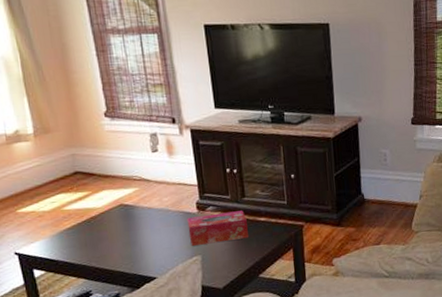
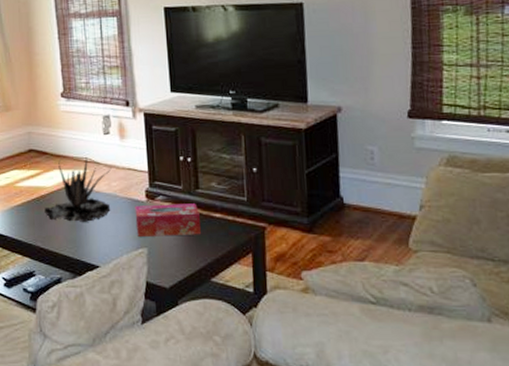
plant: none [96,176,164,240] -> present [44,157,112,222]

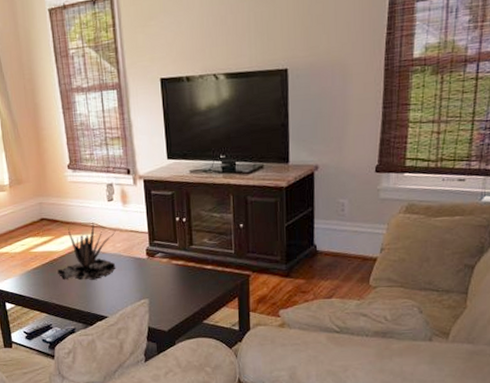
tissue box: present [135,203,201,237] -> none [137,258,194,289]

